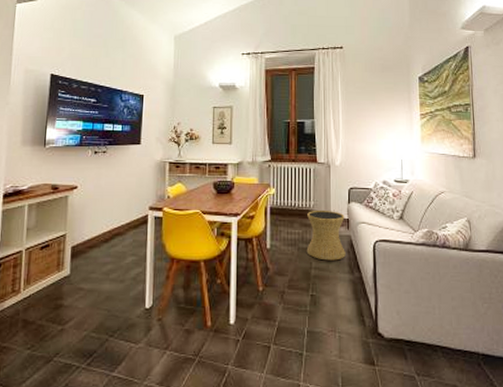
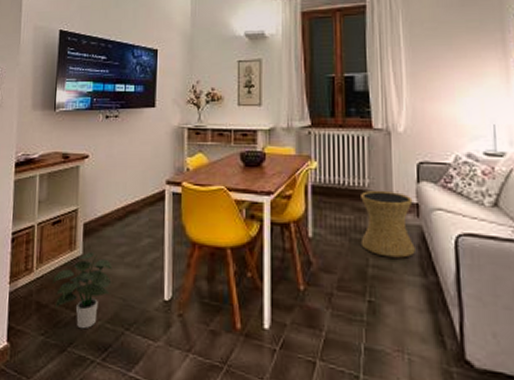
potted plant: none [40,271,98,340] -> present [53,251,112,329]

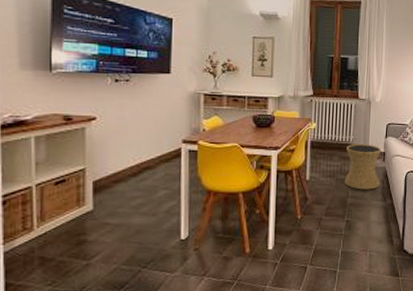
potted plant: present [53,251,112,329] -> none [59,206,127,274]

